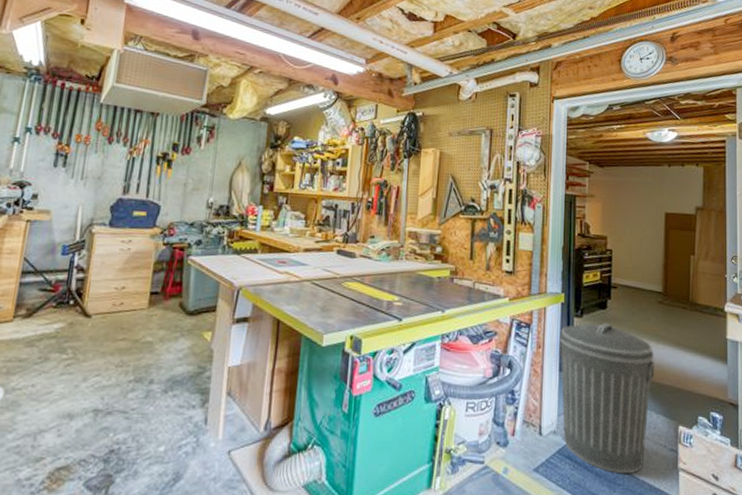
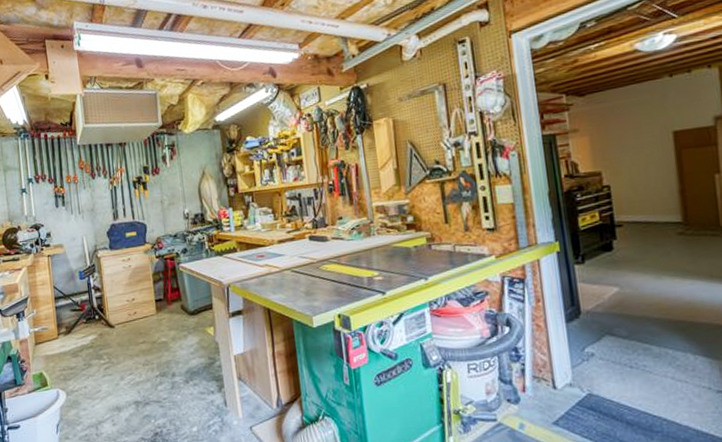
trash can: present [559,322,655,474] -> none [560,265,685,421]

